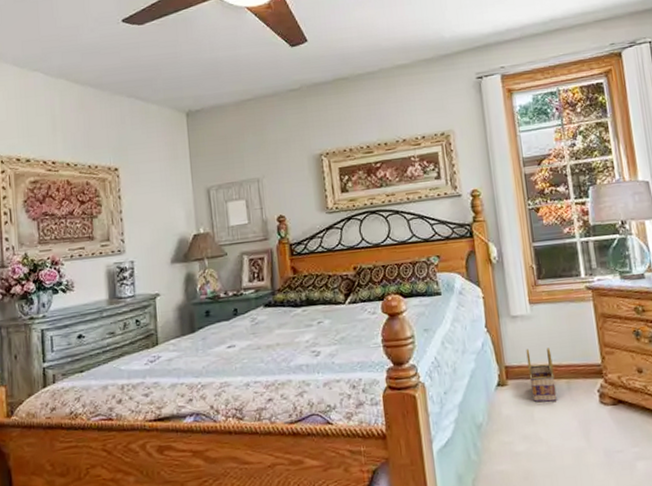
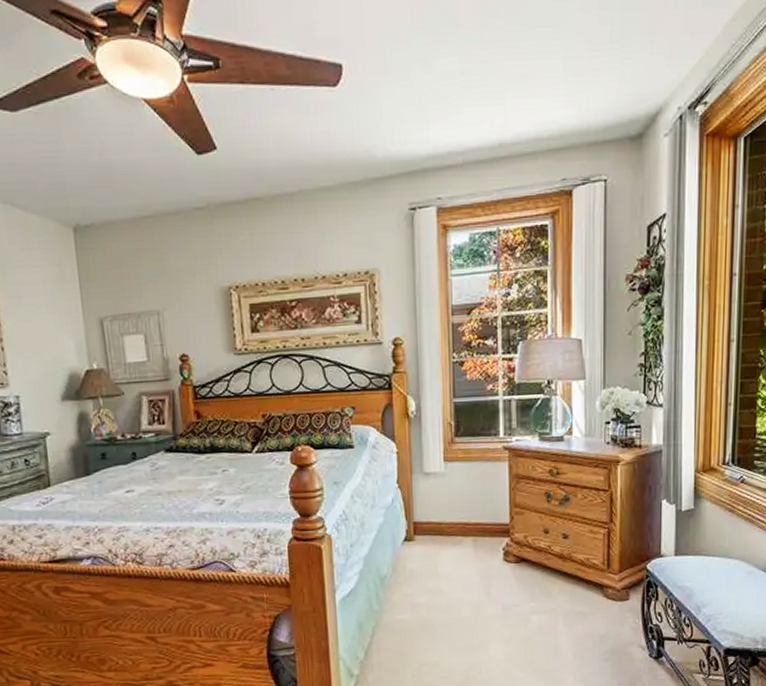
basket: present [526,348,557,403] -> none [436,506,462,558]

